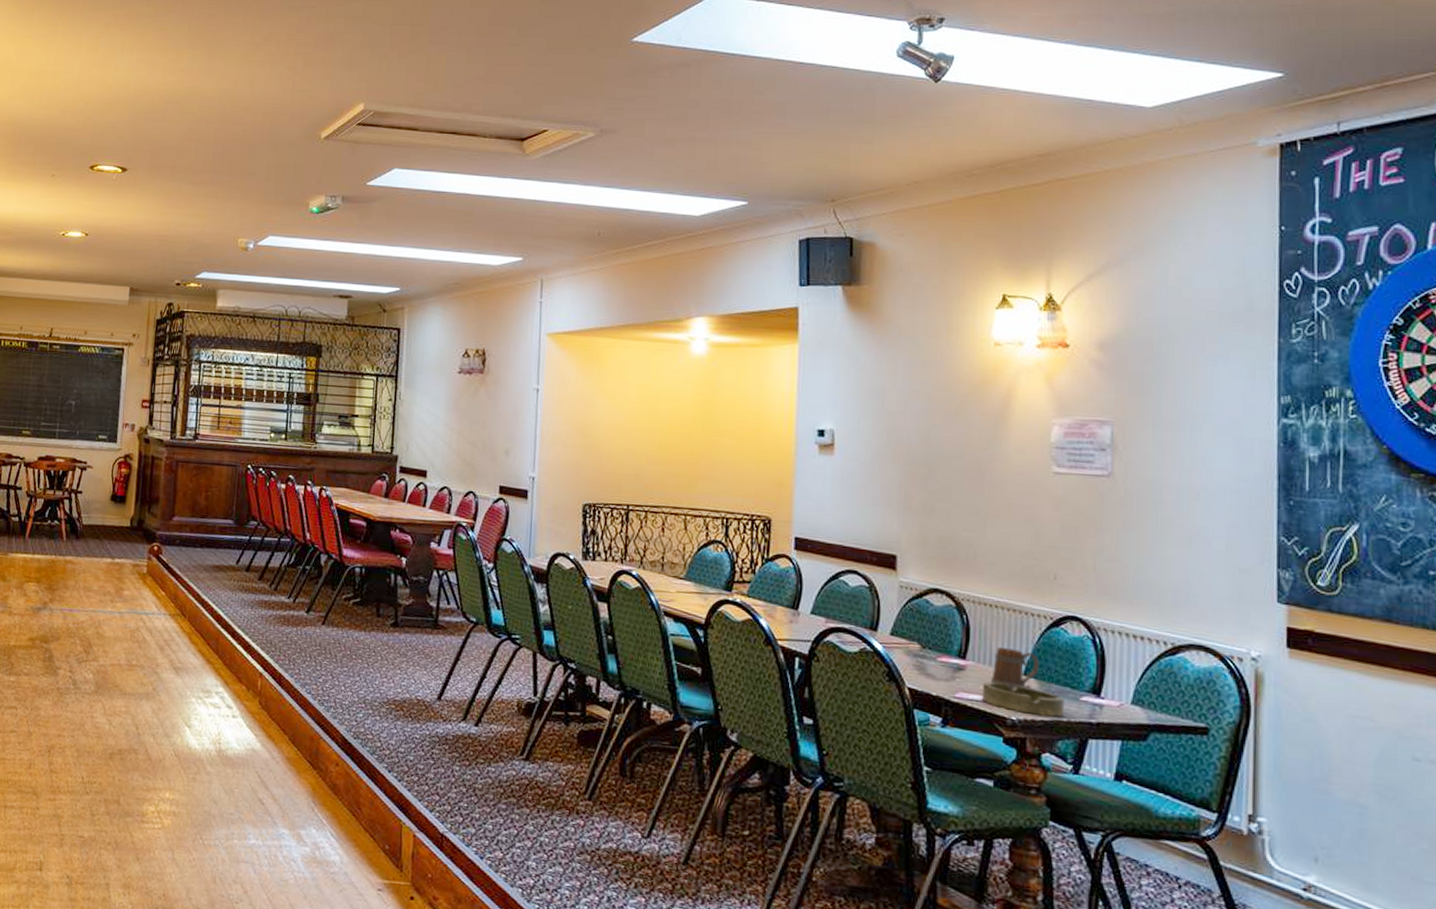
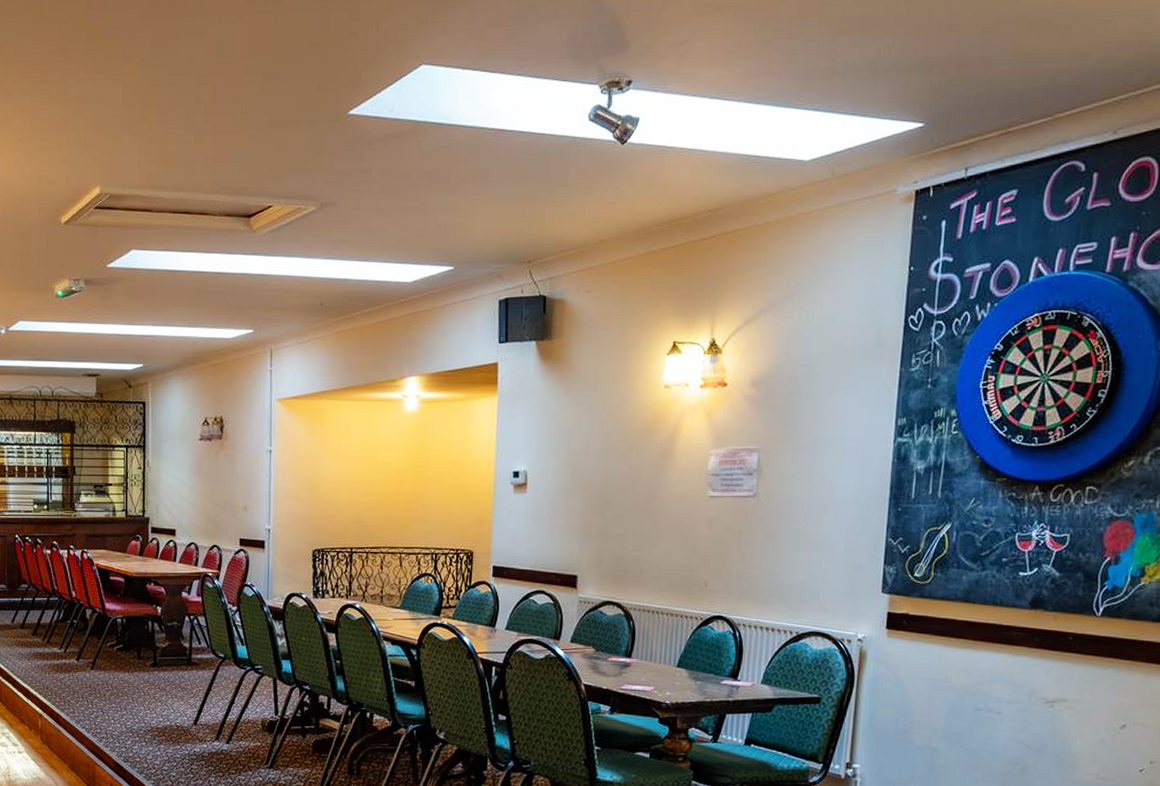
ashtray: present [981,681,1065,718] -> none [642,674,709,699]
beer mug: present [991,647,1040,690] -> none [651,645,690,680]

